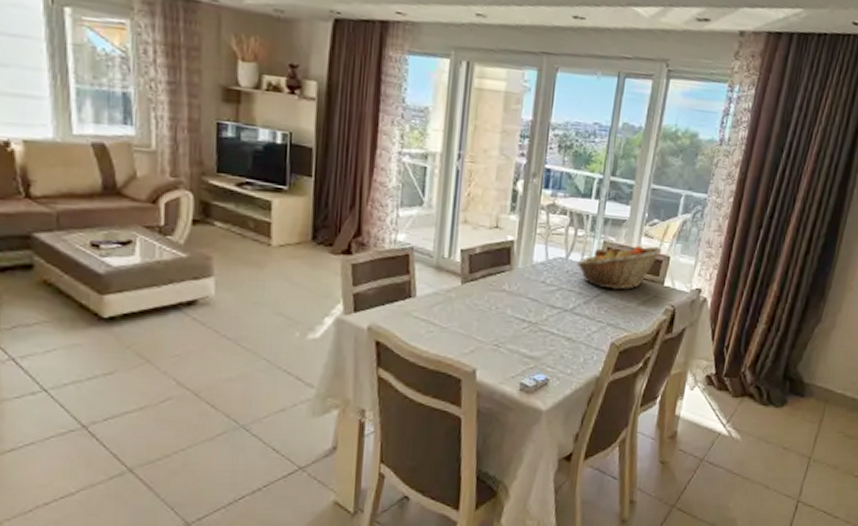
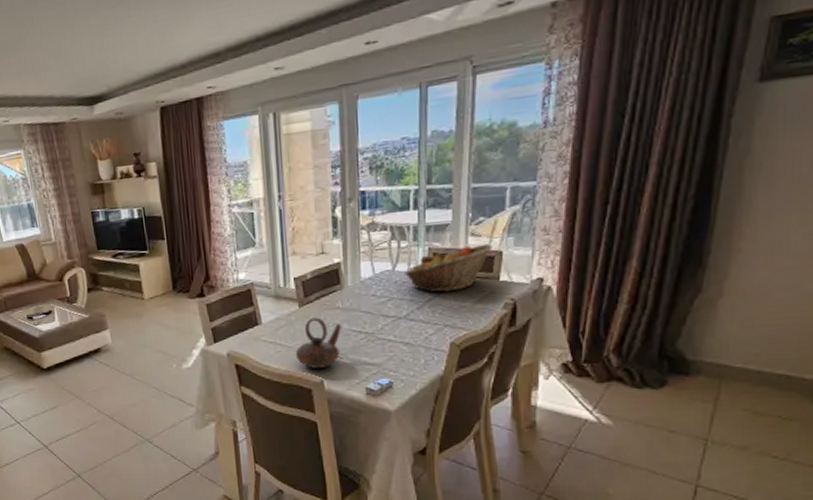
teapot: none [450,297,504,356] -> present [296,317,341,368]

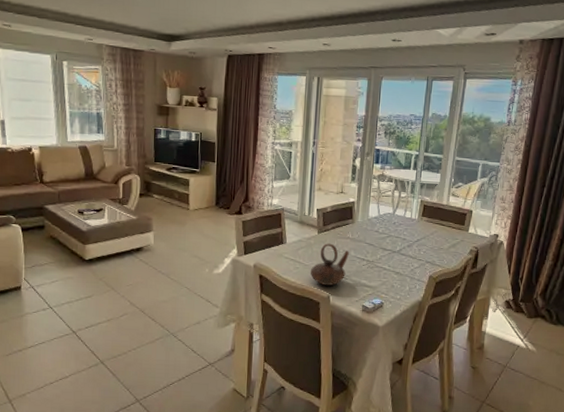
fruit basket: present [405,243,493,292] -> none [402,202,466,236]

